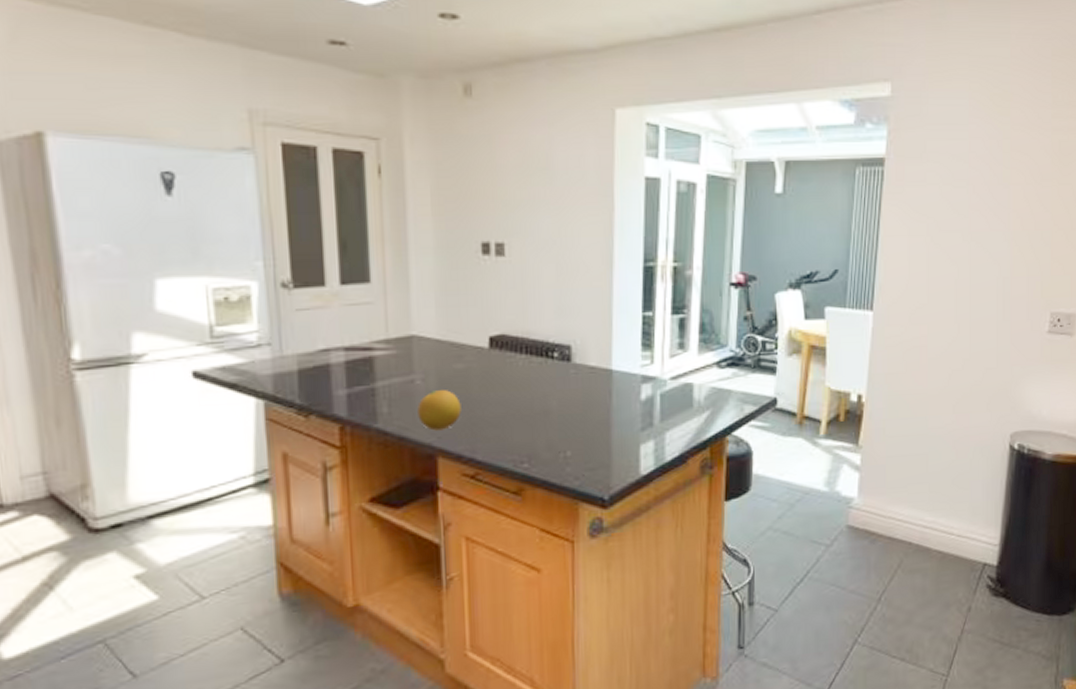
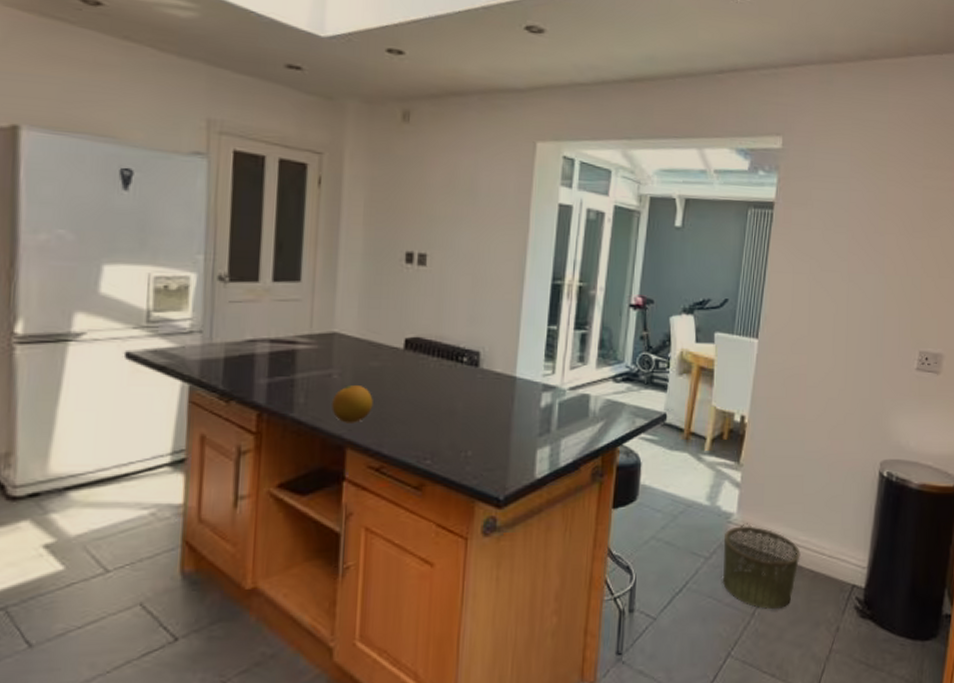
basket: none [844,507,927,594] -> present [723,523,801,610]

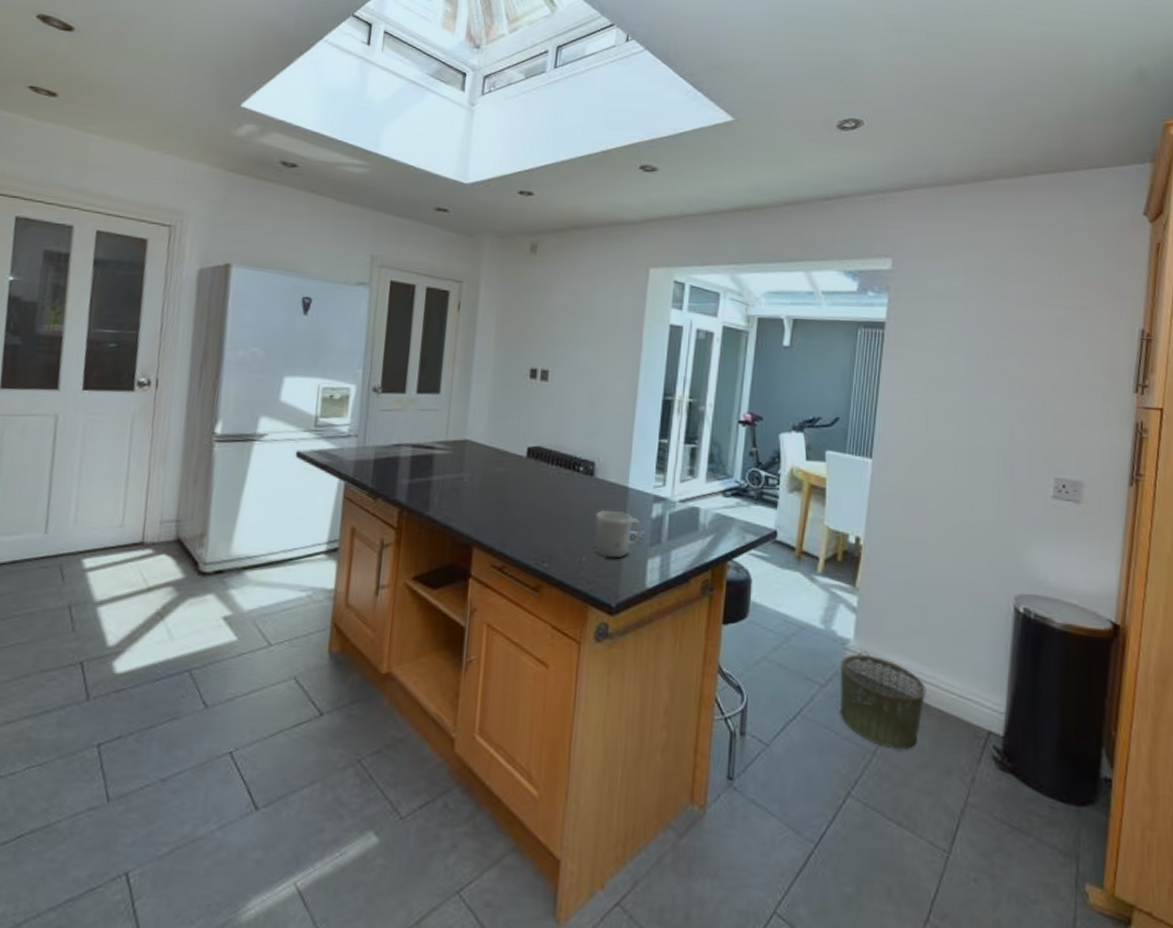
fruit: present [332,385,373,423] -> none [462,489,498,524]
mug: none [479,401,530,451] -> present [593,509,642,559]

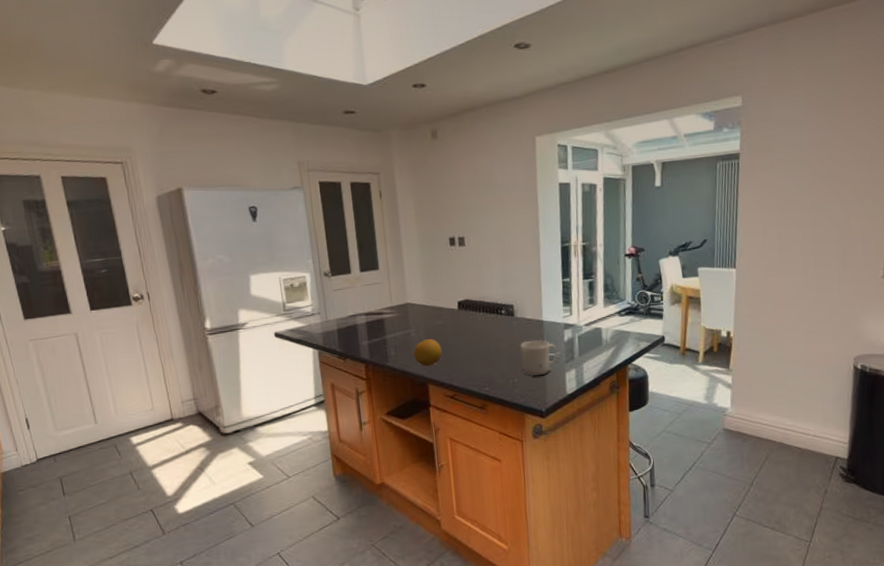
fruit: none [462,489,498,524] -> present [413,339,442,367]
basket: present [840,651,927,750] -> none [721,415,789,480]

